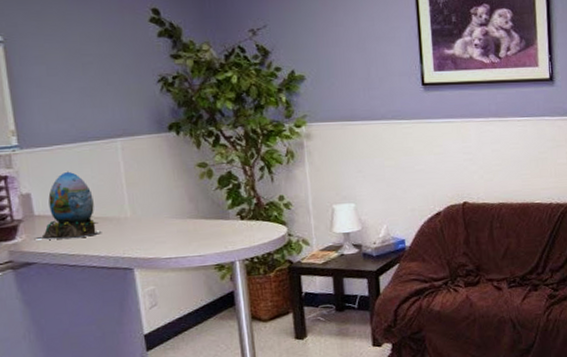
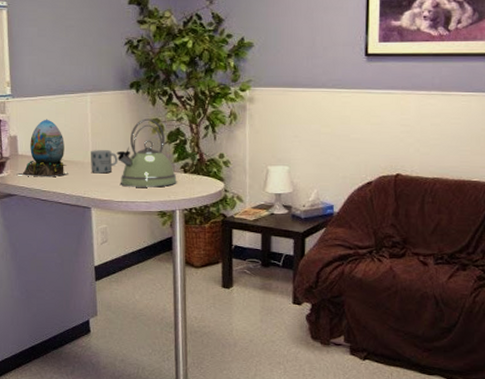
mug: none [127,201,161,229] -> present [91,150,117,174]
kettle: none [159,163,234,241] -> present [116,118,177,188]

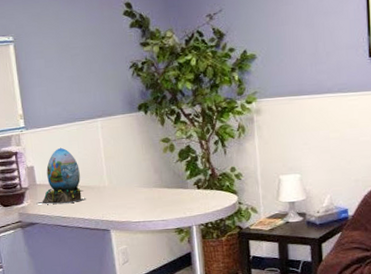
mug: present [91,150,117,174] -> none [105,173,132,197]
kettle: present [116,118,177,188] -> none [130,138,191,207]

